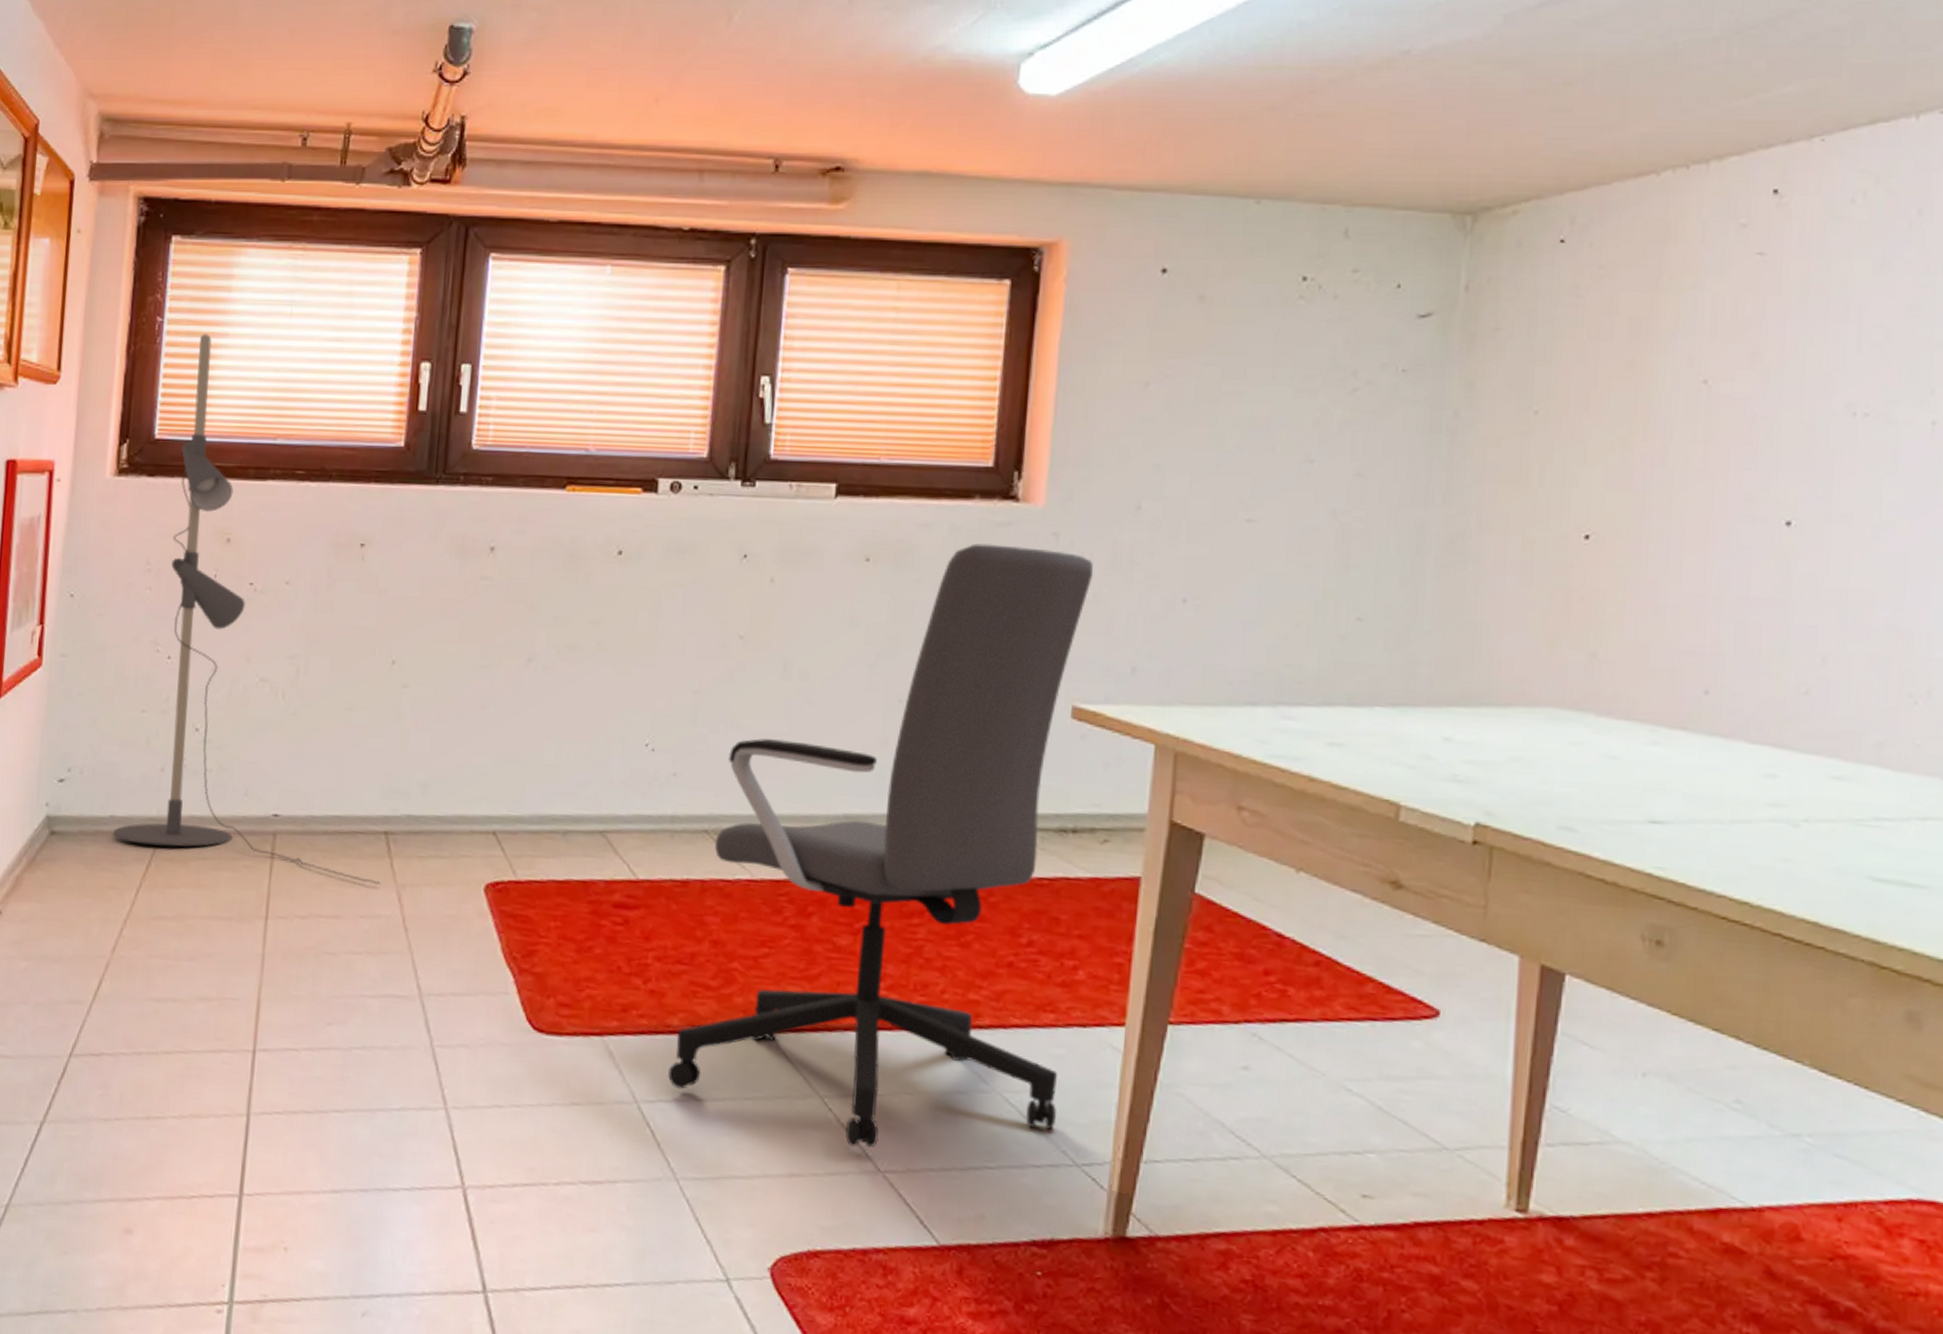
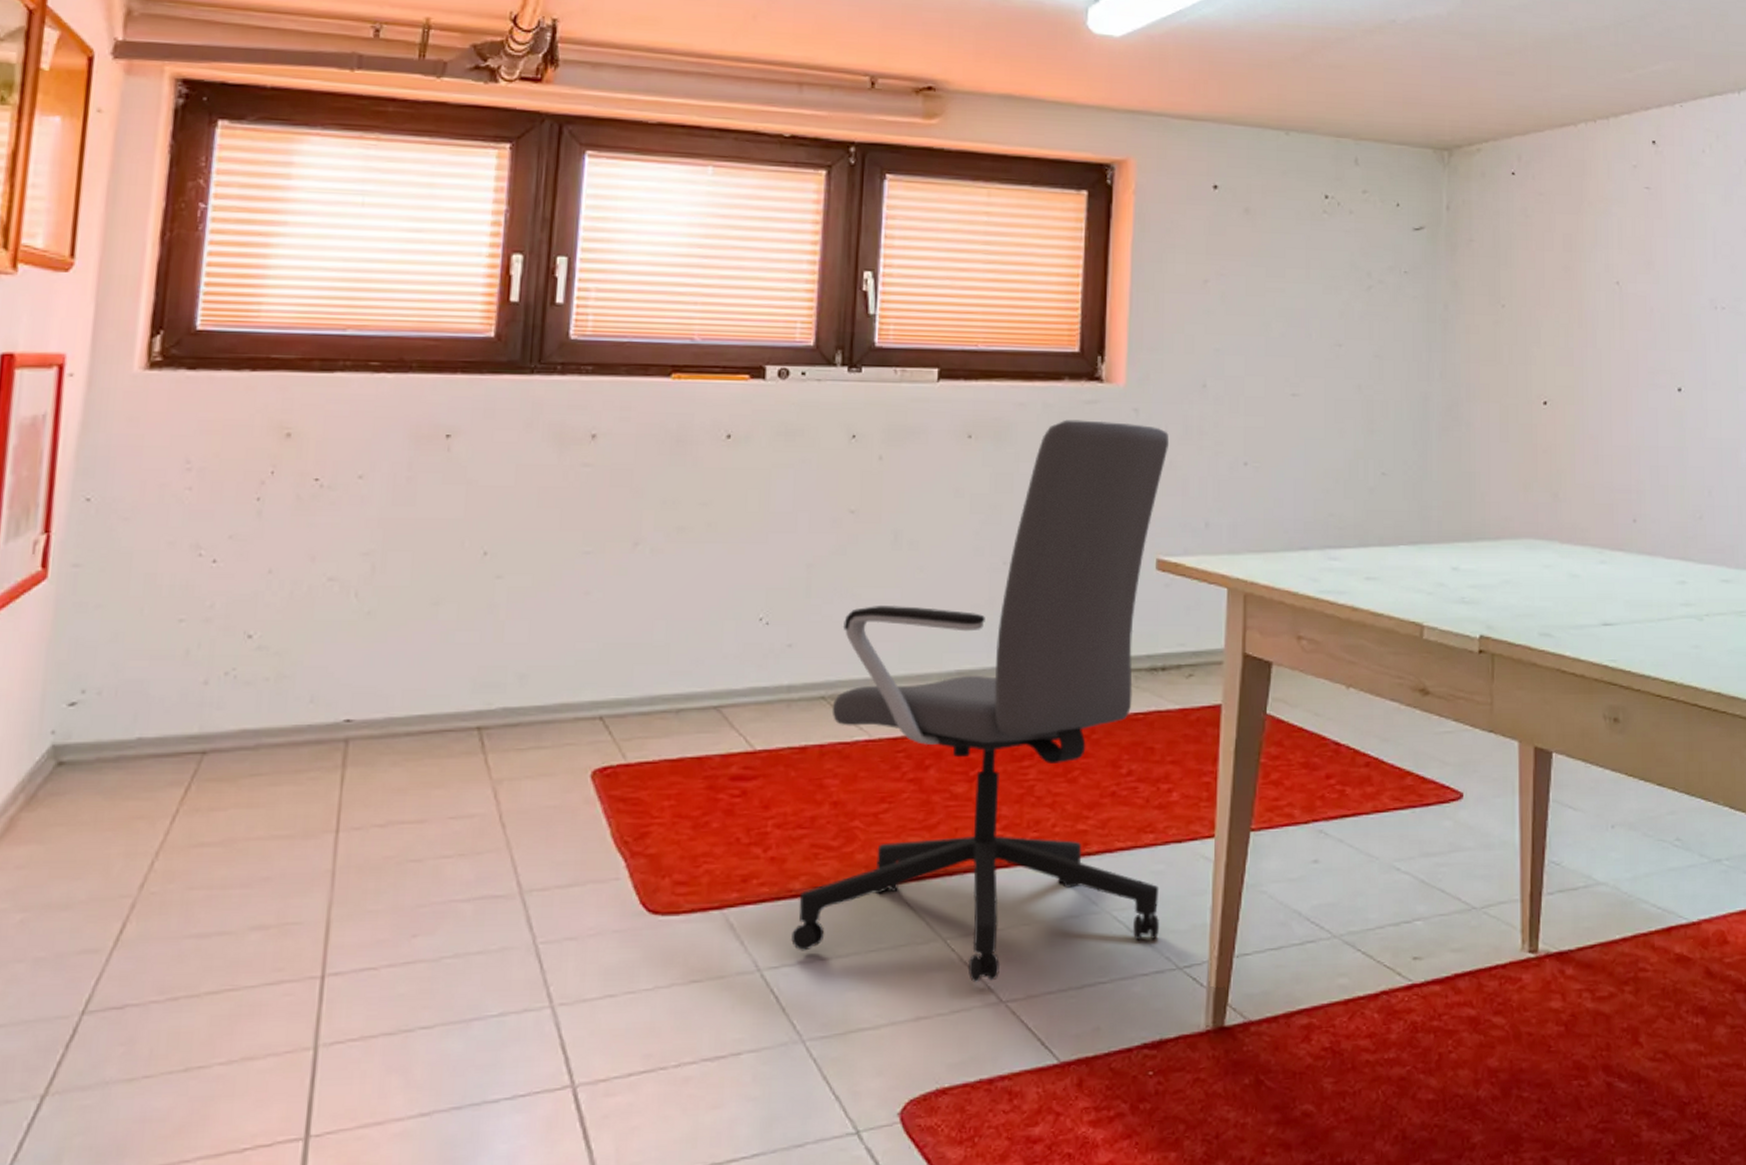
floor lamp: present [113,334,381,884] -> none [141,221,474,782]

